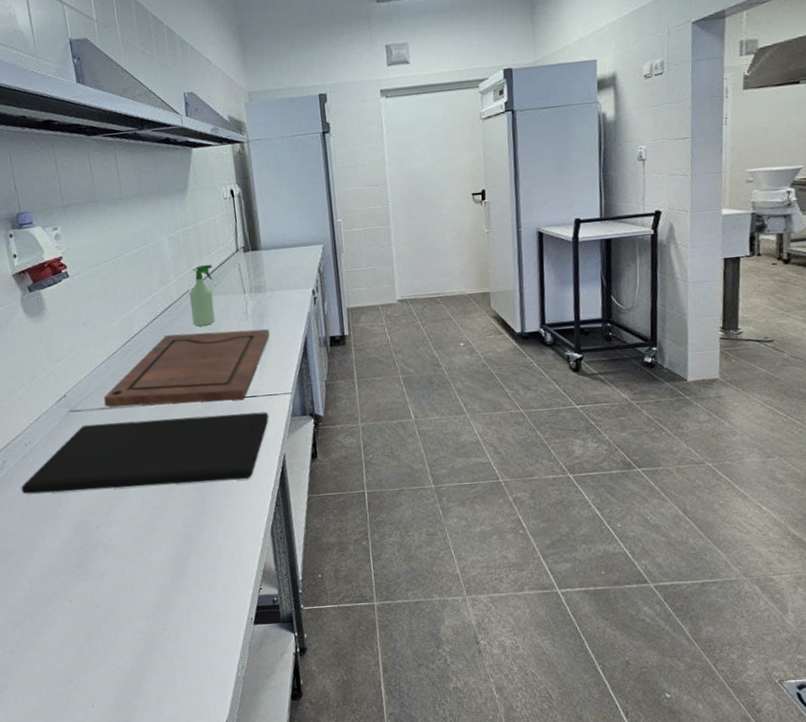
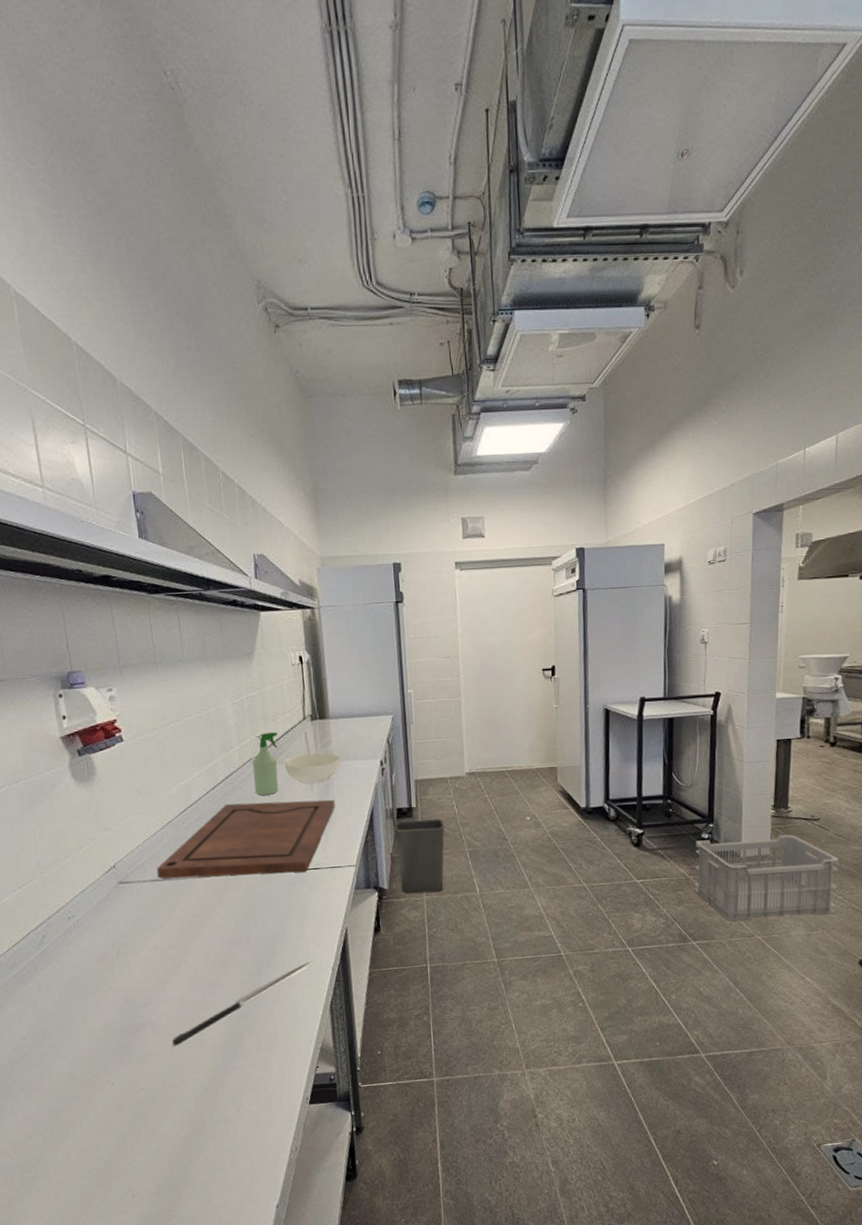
cutting board: present [21,412,269,494] -> none [62,884,332,971]
kitchen knife: none [123,485,253,566] -> present [172,960,313,1046]
bowl: none [218,283,274,315] -> present [283,752,341,785]
trash can: none [327,346,379,421] -> present [394,818,445,894]
plastic crate: none [638,357,797,448] -> present [695,834,839,921]

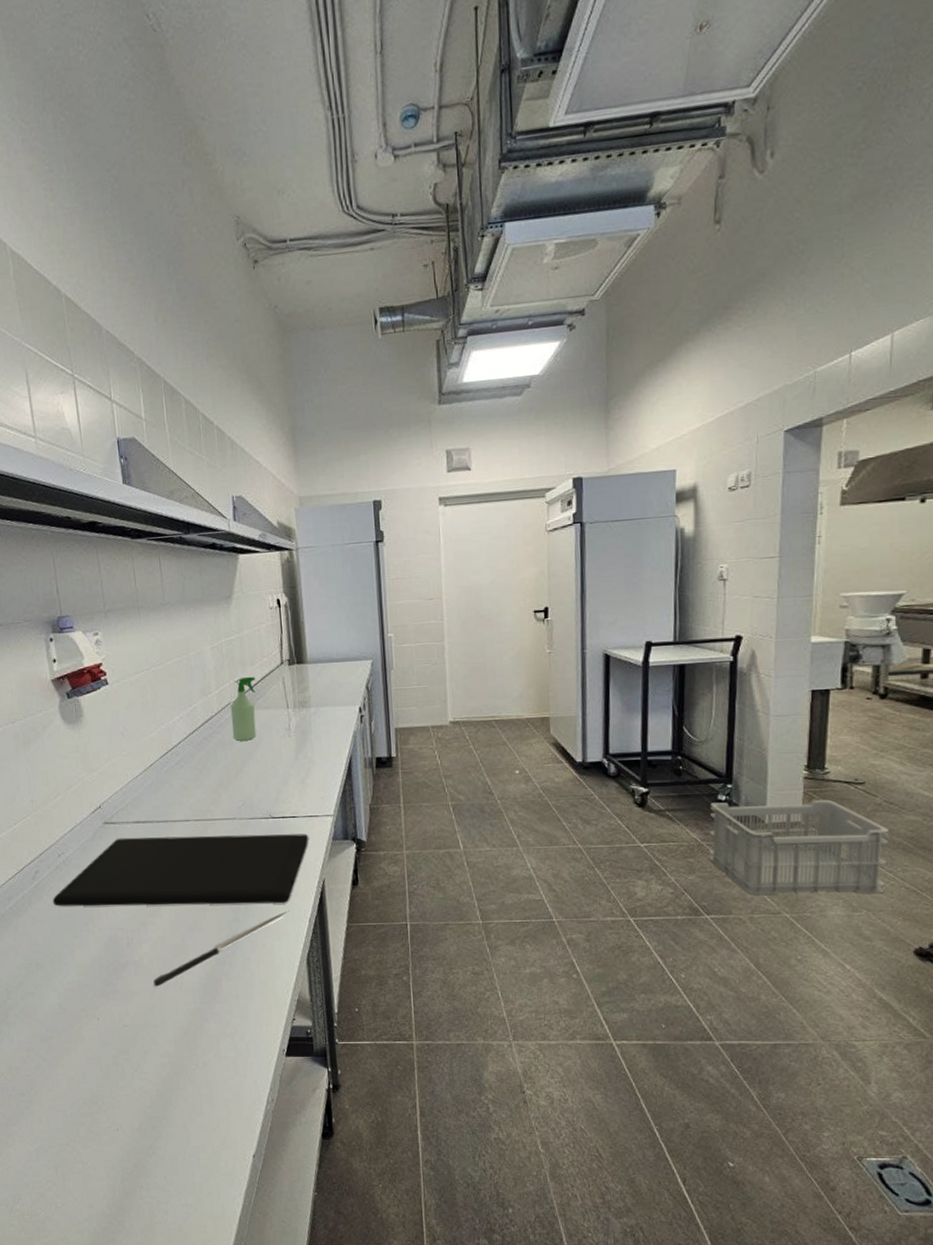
cutting board: none [62,884,332,971] -> present [52,833,309,906]
cutting board: present [157,799,335,879] -> none [139,746,313,821]
bowl: present [283,752,341,785] -> none [260,698,319,731]
trash can: present [394,818,445,894] -> none [372,769,427,847]

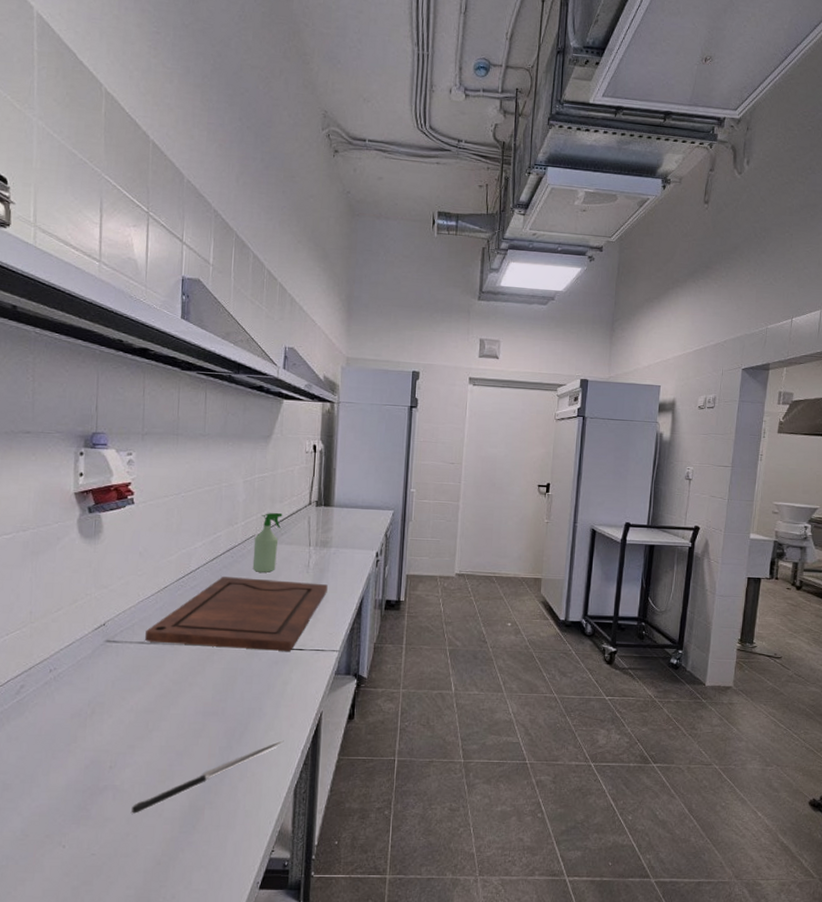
cutting board: present [52,833,309,906] -> none [34,657,313,733]
cutting board: none [139,746,313,821] -> present [145,577,328,651]
plastic crate: present [709,799,890,895] -> none [660,665,797,752]

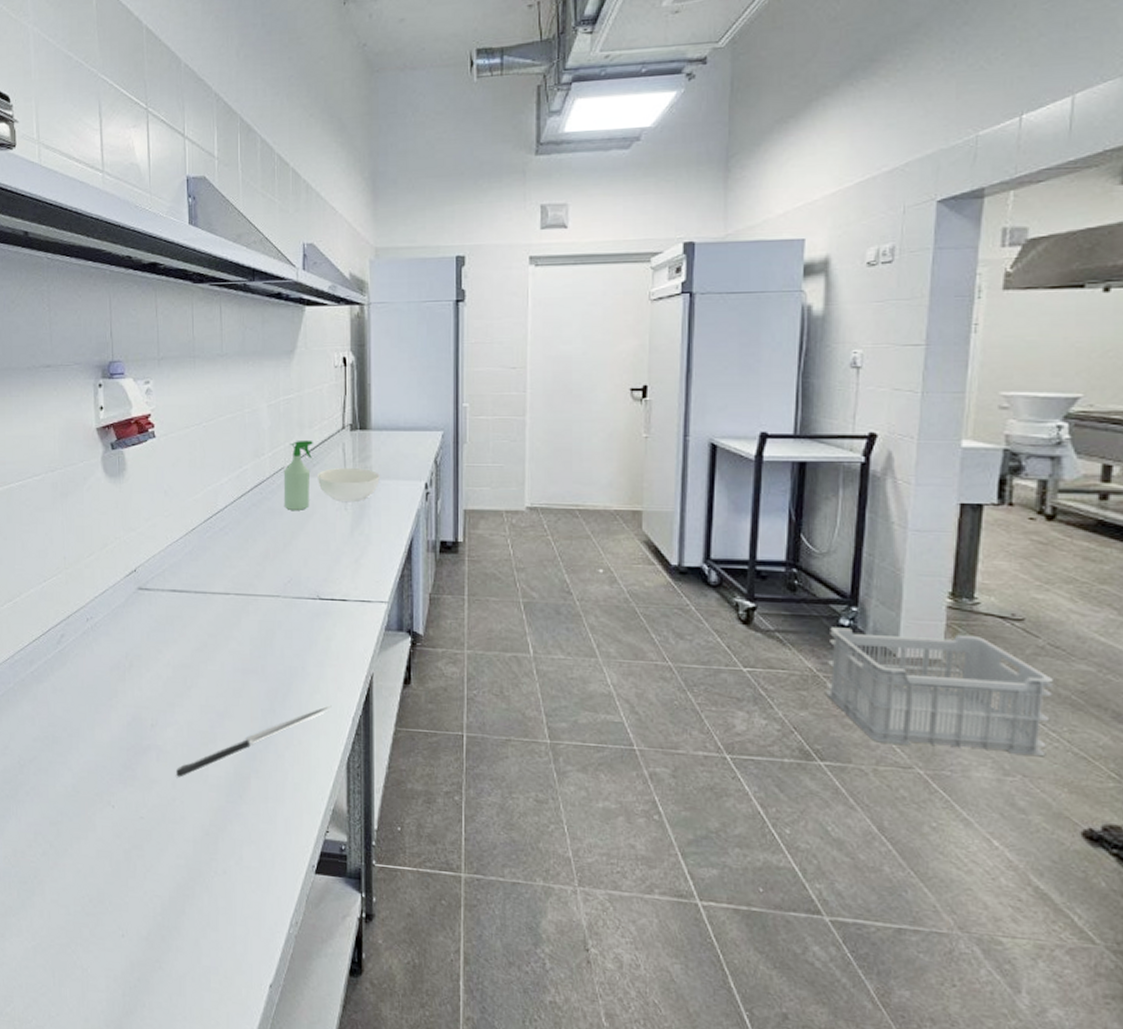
cutting board: present [145,577,328,651] -> none [177,516,370,602]
bowl: none [283,537,340,567] -> present [316,467,381,503]
plastic crate: none [660,665,797,752] -> present [826,627,1054,757]

